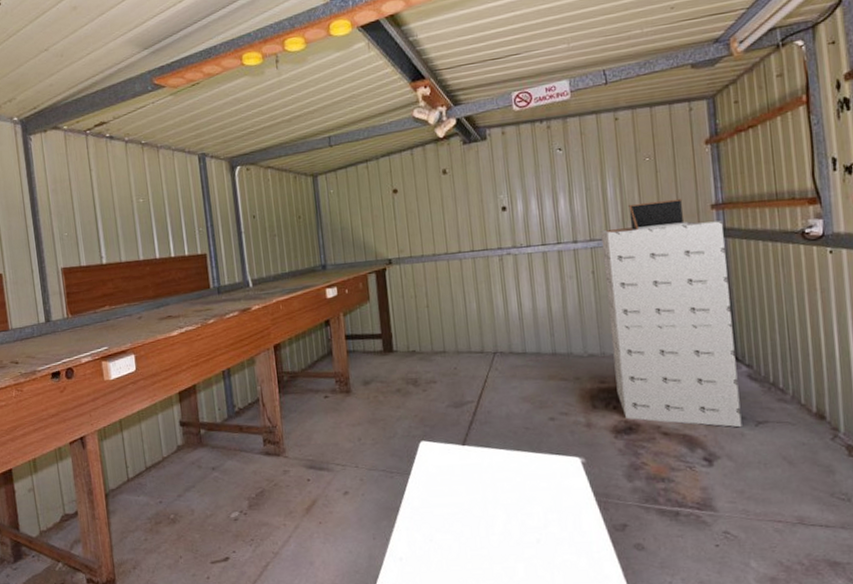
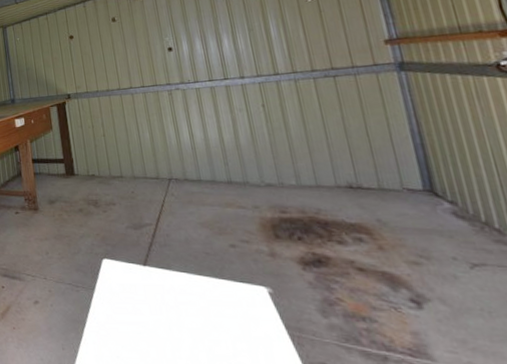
storage cabinet: present [601,198,742,428] -> none [267,35,454,269]

